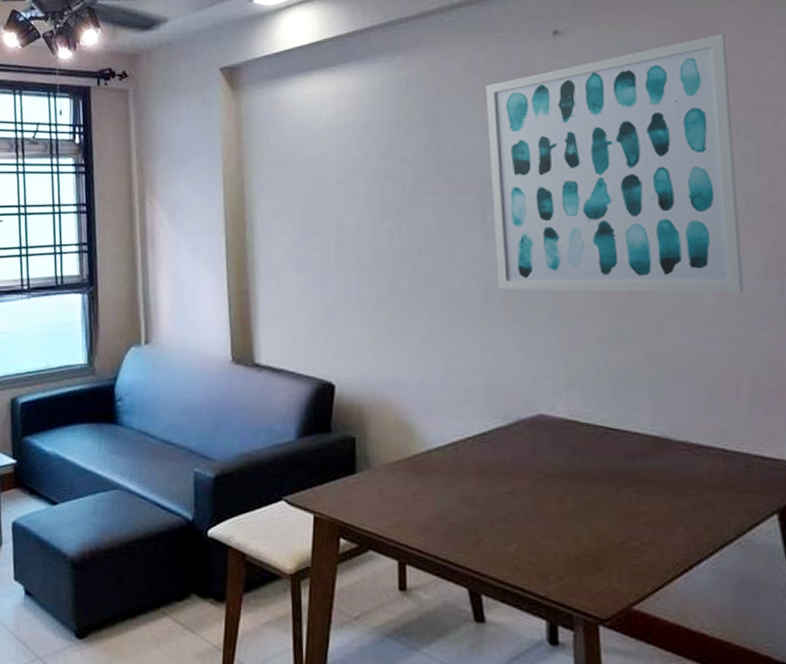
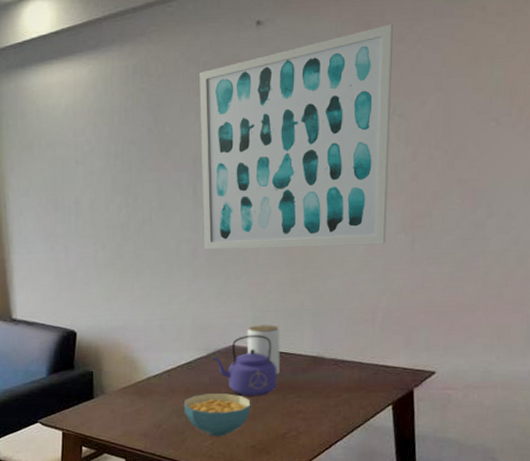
cereal bowl: none [477,478,571,540] -> present [183,393,251,436]
kettle: none [514,401,606,487] -> present [212,334,277,397]
jar: none [560,389,610,458] -> present [247,325,281,374]

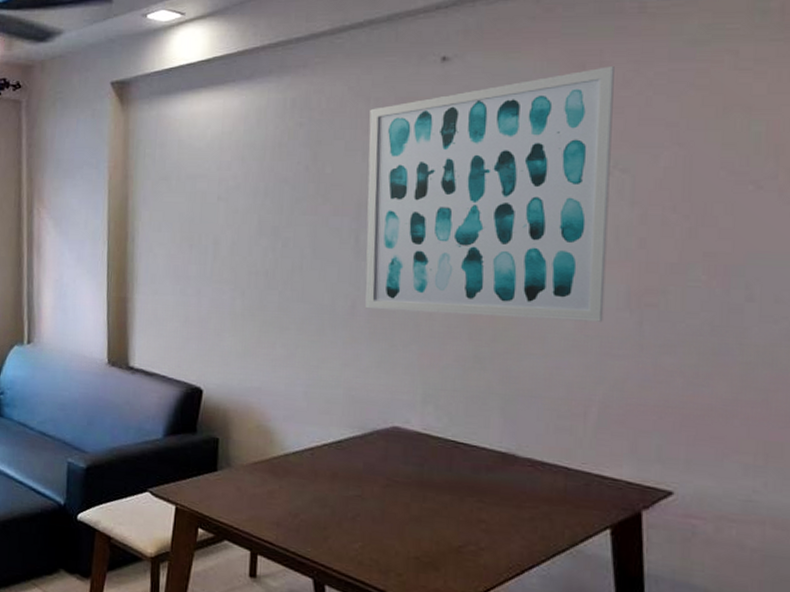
cereal bowl: present [183,393,251,436] -> none [328,482,416,540]
kettle: present [212,334,277,397] -> none [369,416,453,495]
jar: present [247,325,281,374] -> none [414,405,459,470]

